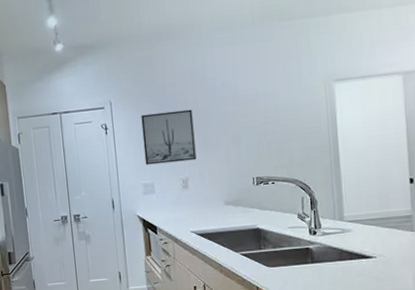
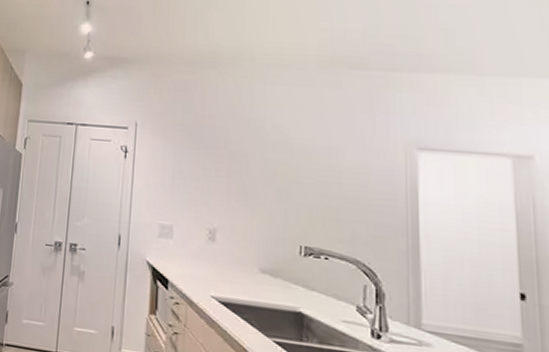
wall art: present [141,109,197,165] -> none [166,144,232,209]

